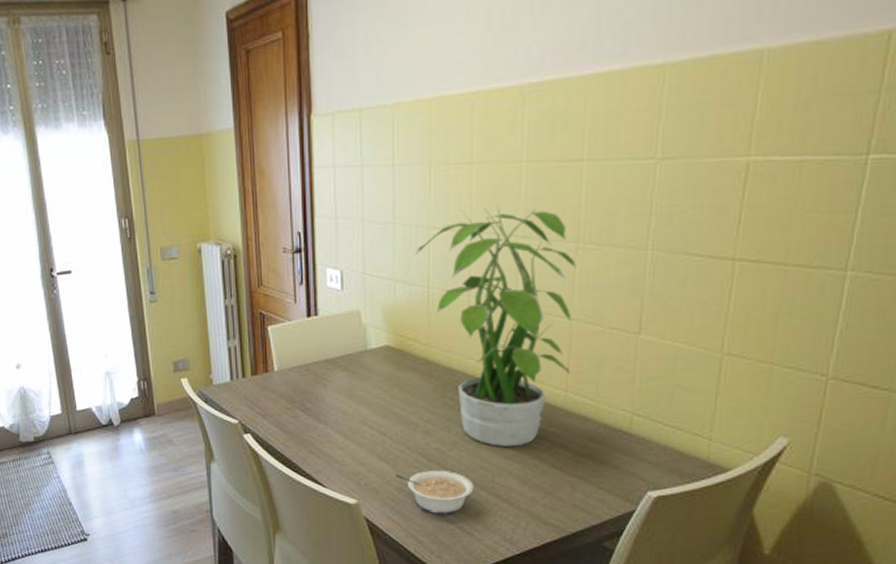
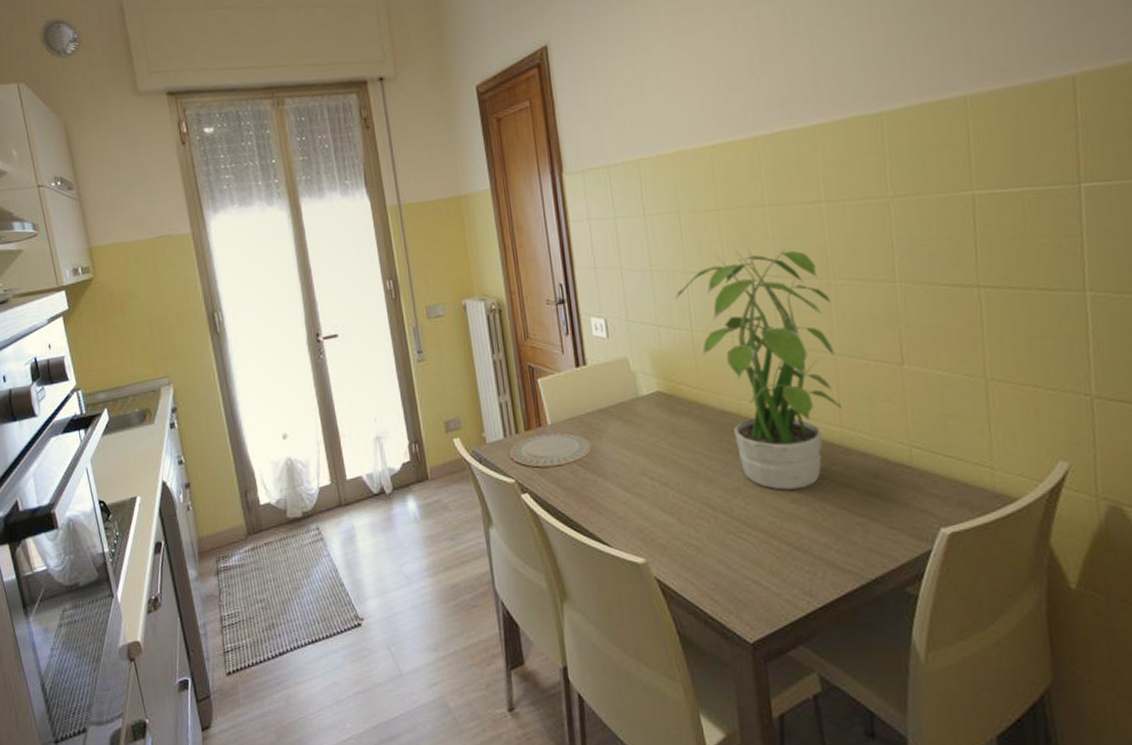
plate: none [235,379,316,411] -> present [509,432,592,468]
legume: present [395,469,474,514] -> none [682,519,764,568]

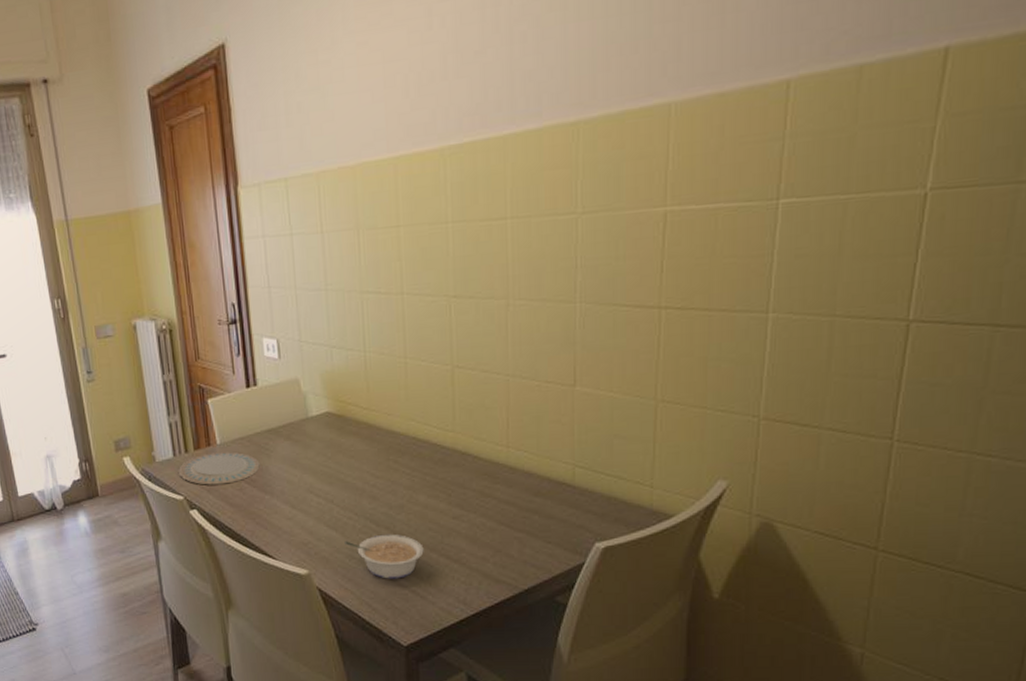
potted plant: present [675,247,843,490] -> none [349,266,511,507]
legume: none [682,519,764,568] -> present [345,534,424,579]

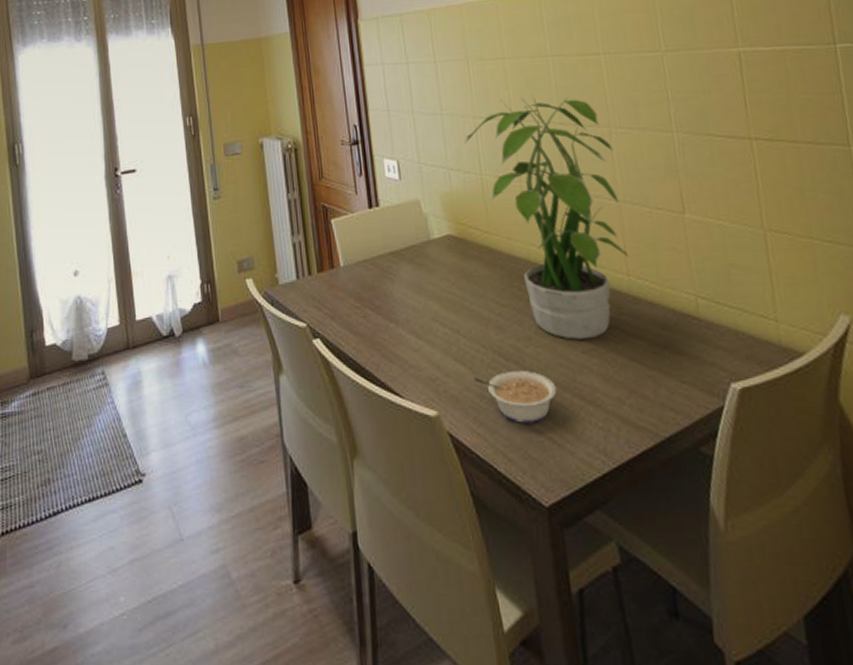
plate: present [179,452,260,485] -> none [302,275,384,311]
potted plant: none [349,266,511,507] -> present [464,95,629,340]

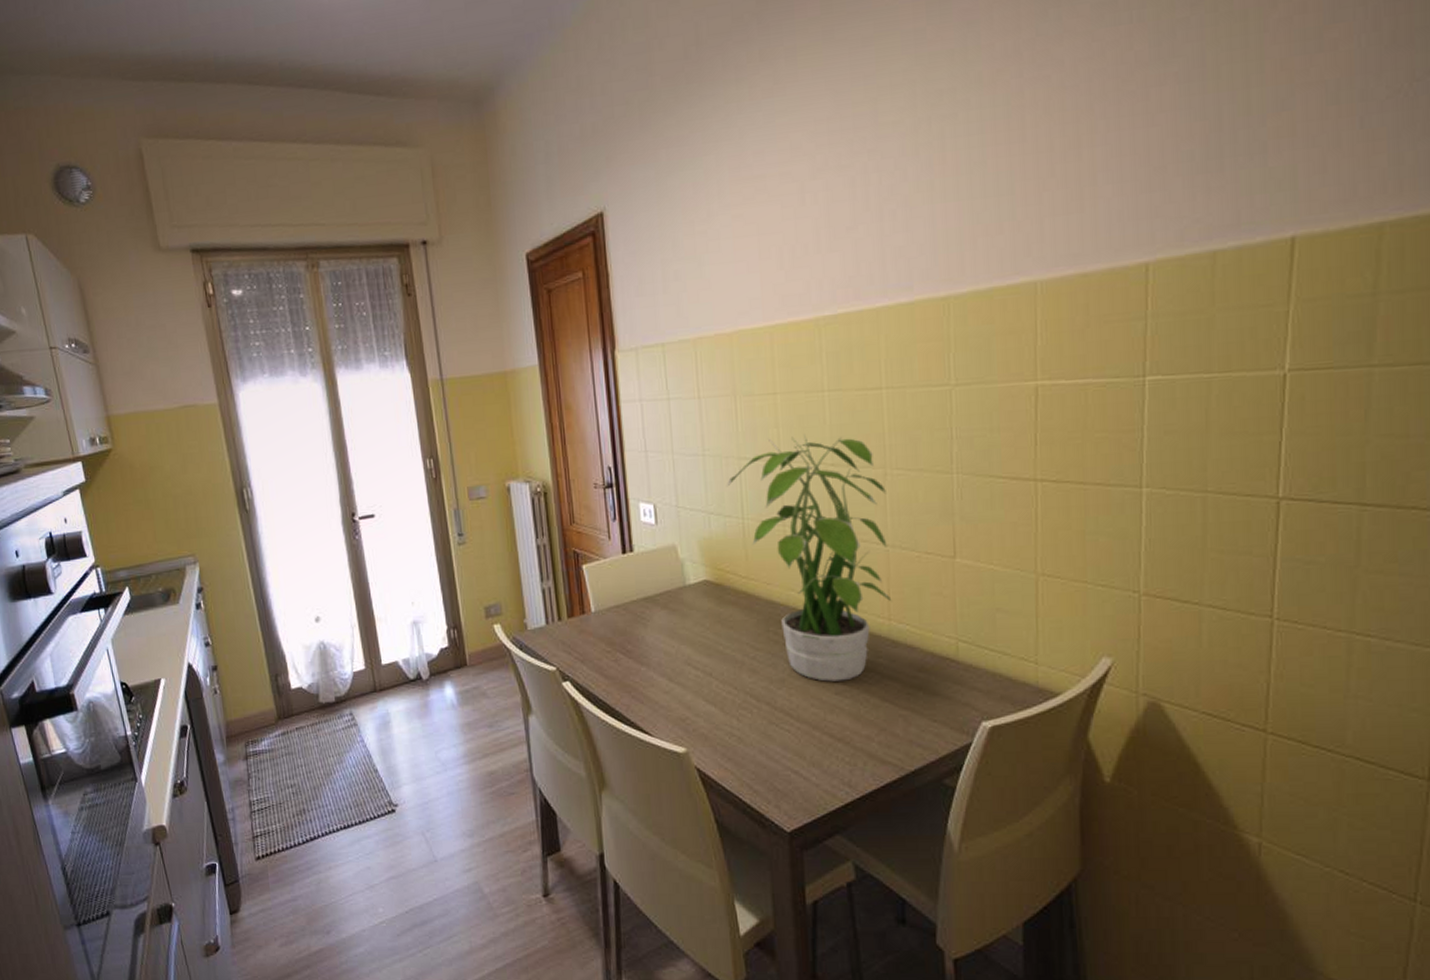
legume: present [474,369,557,423] -> none [724,710,806,759]

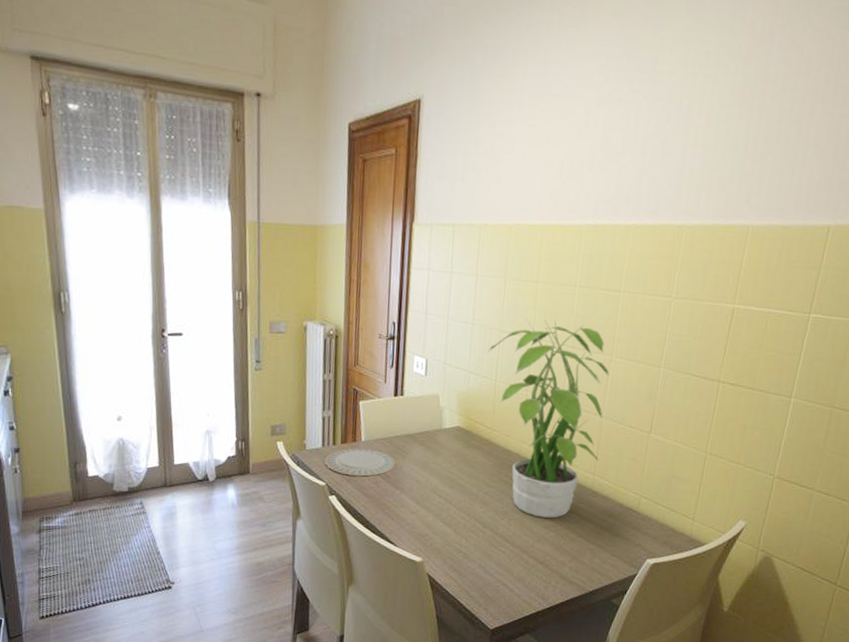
plate: none [551,620,636,655] -> present [325,448,396,477]

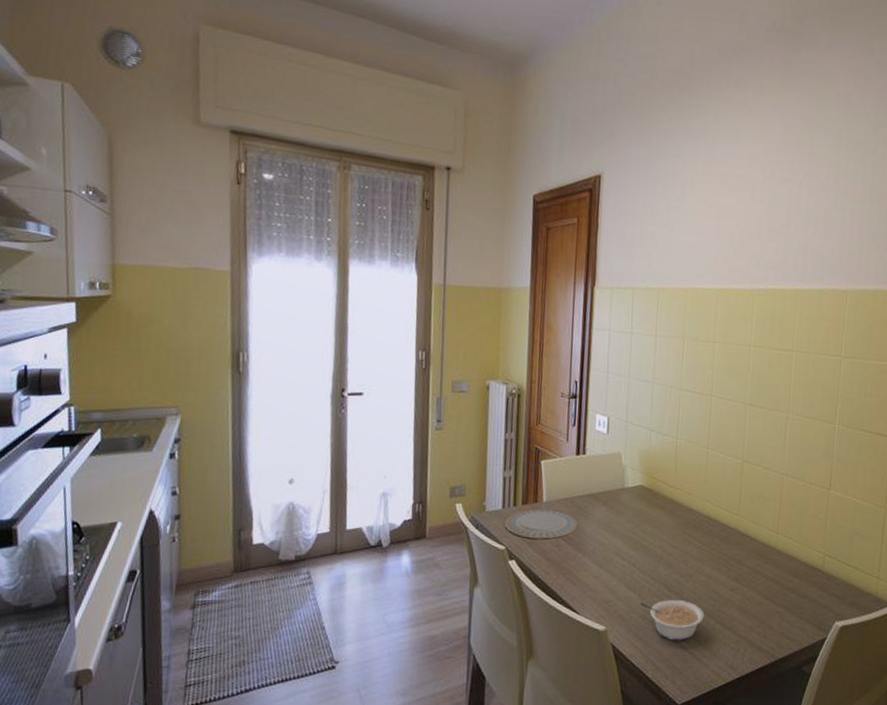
legume: none [456,534,518,573] -> present [640,599,704,641]
potted plant: present [487,318,609,519] -> none [668,376,787,580]

